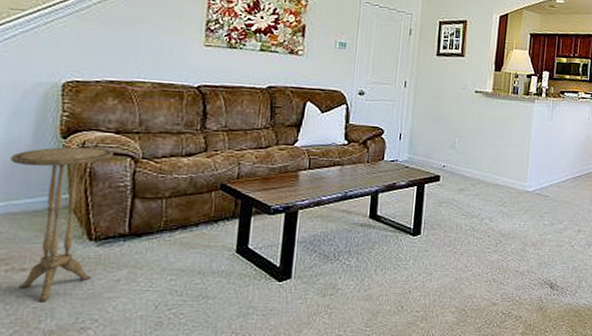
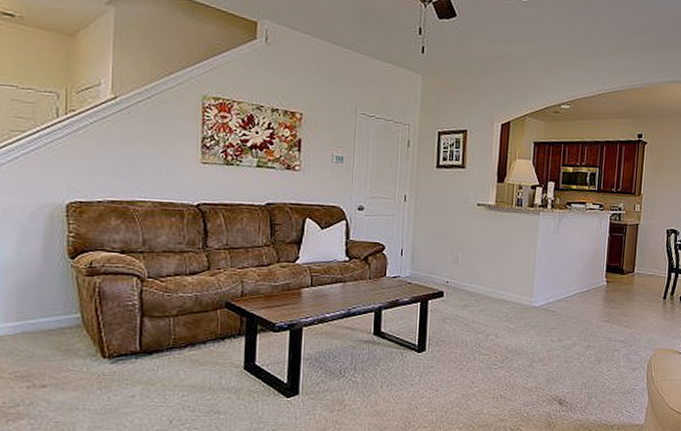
side table: present [10,146,114,302] -> none [23,266,120,417]

